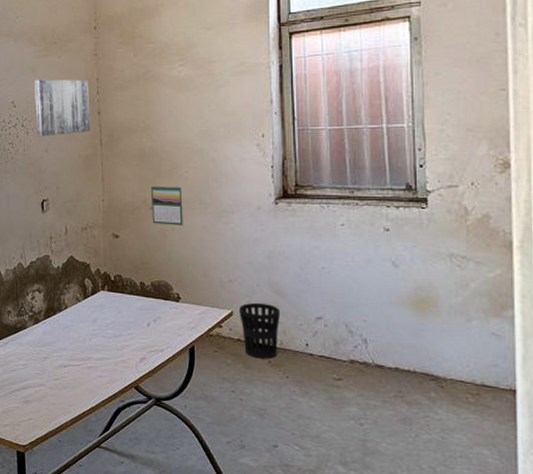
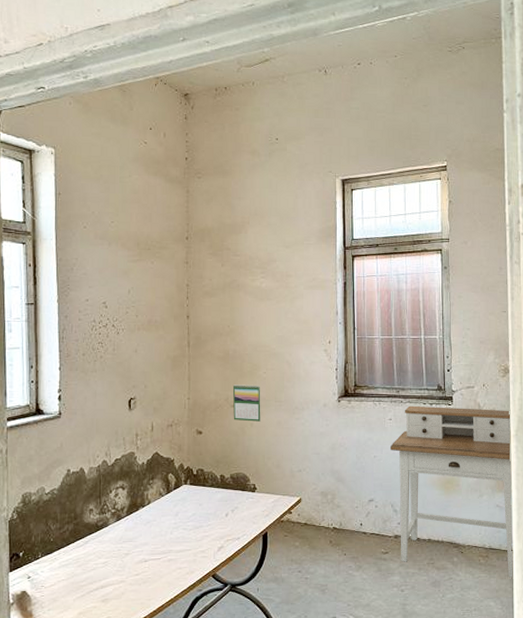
wall art: present [34,79,91,137] -> none [127,282,180,337]
wastebasket: present [238,302,281,359] -> none [306,489,341,540]
desk: none [342,209,516,424] -> present [389,405,512,578]

